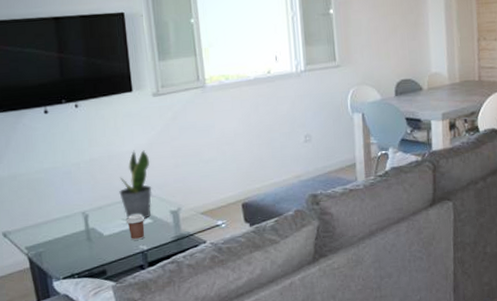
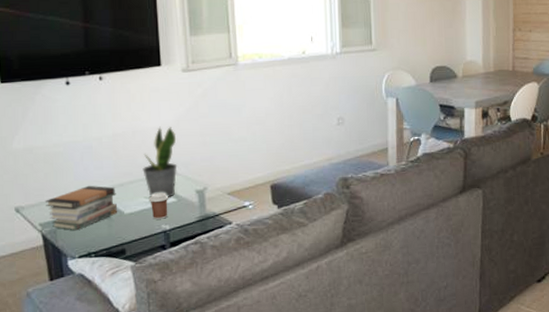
book stack: none [30,209,98,253] -> present [46,185,118,230]

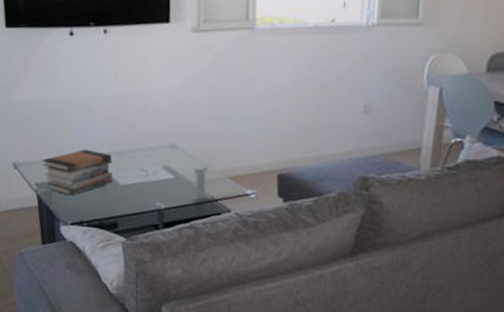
potted plant: present [142,126,178,197] -> none [141,92,180,173]
coffee cup: present [148,192,169,219] -> none [145,166,166,196]

